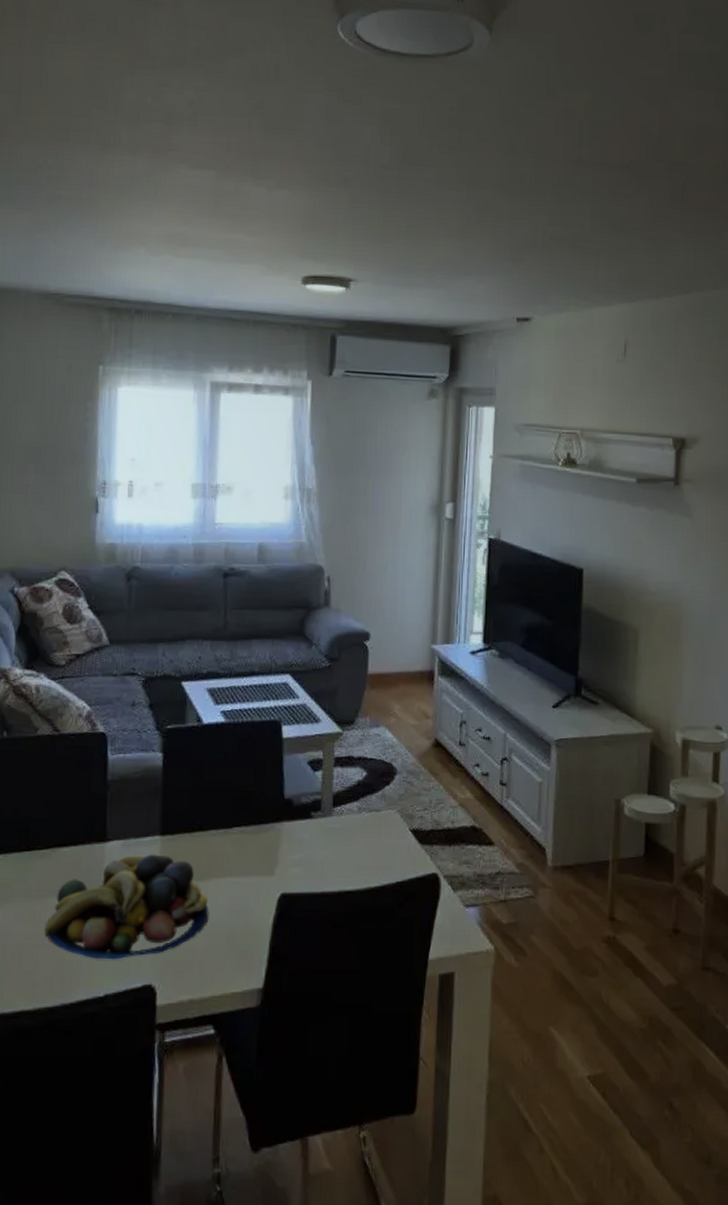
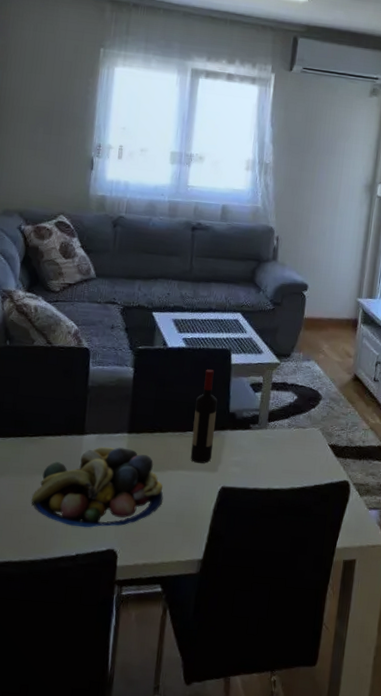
wine bottle: none [239,747,268,867] -> present [190,369,217,464]

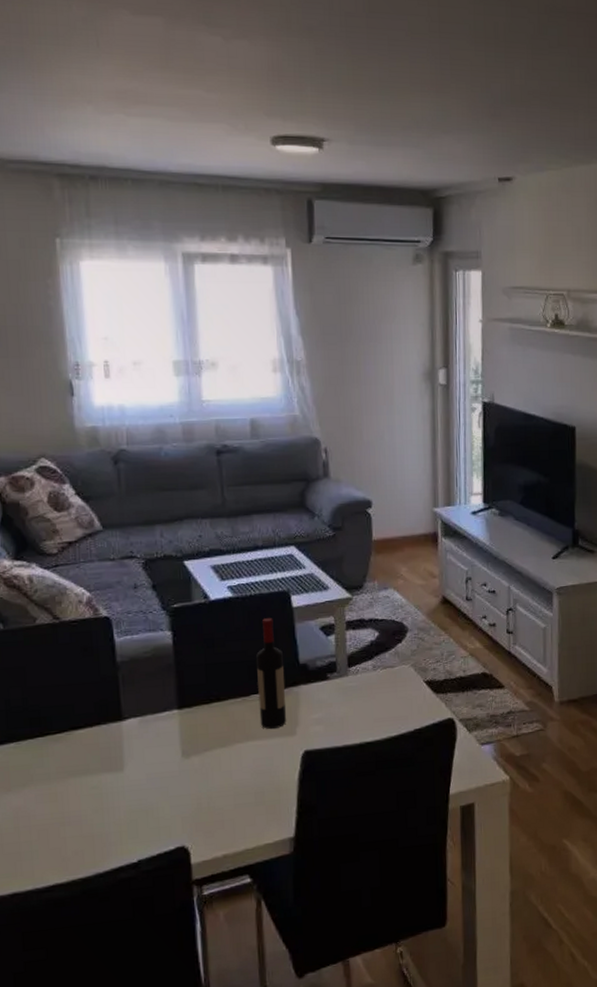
fruit bowl: present [31,447,163,528] -> none [68,727,235,829]

